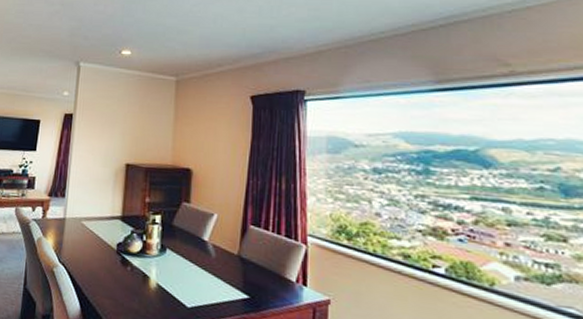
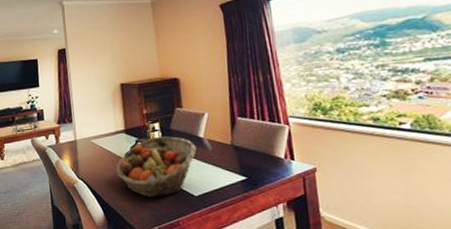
fruit basket: none [103,230,198,301] -> present [116,136,197,197]

